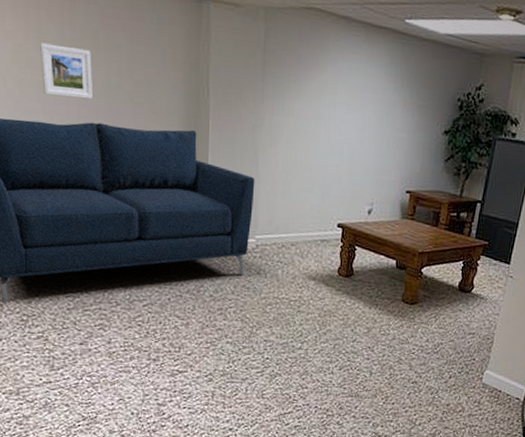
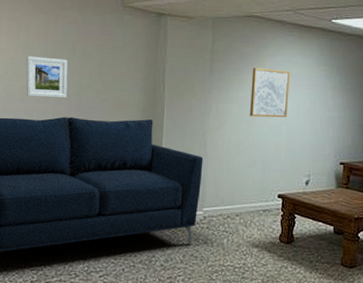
wall art: none [308,74,356,137] -> present [250,68,291,118]

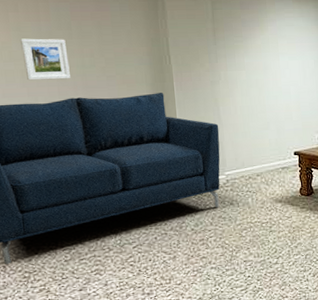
wall art: present [250,68,291,118] -> none [255,33,294,81]

